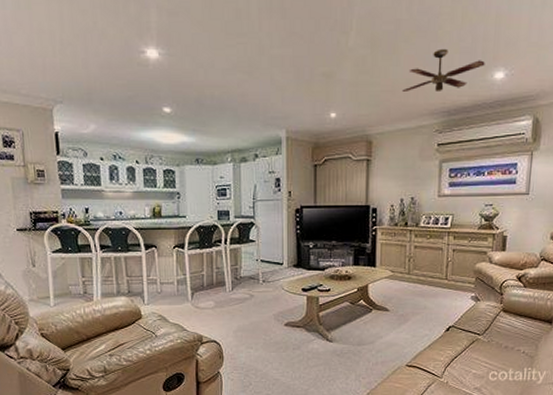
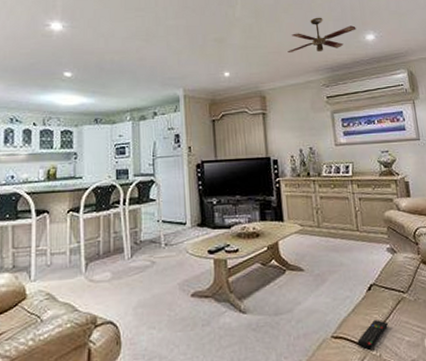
remote control: none [428,355,459,377] -> present [357,320,388,350]

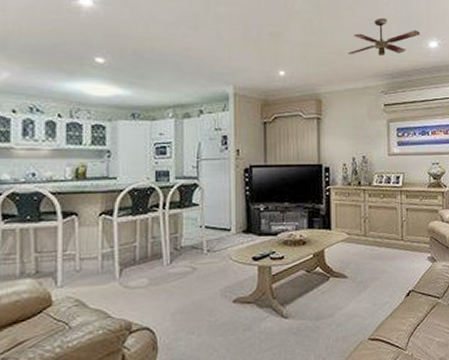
remote control: present [357,320,388,350] -> none [392,323,421,350]

